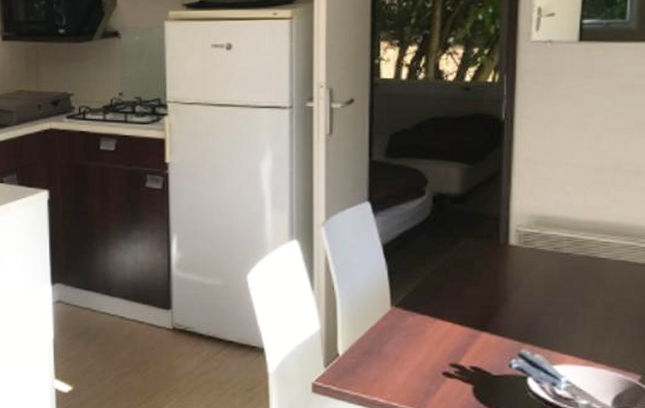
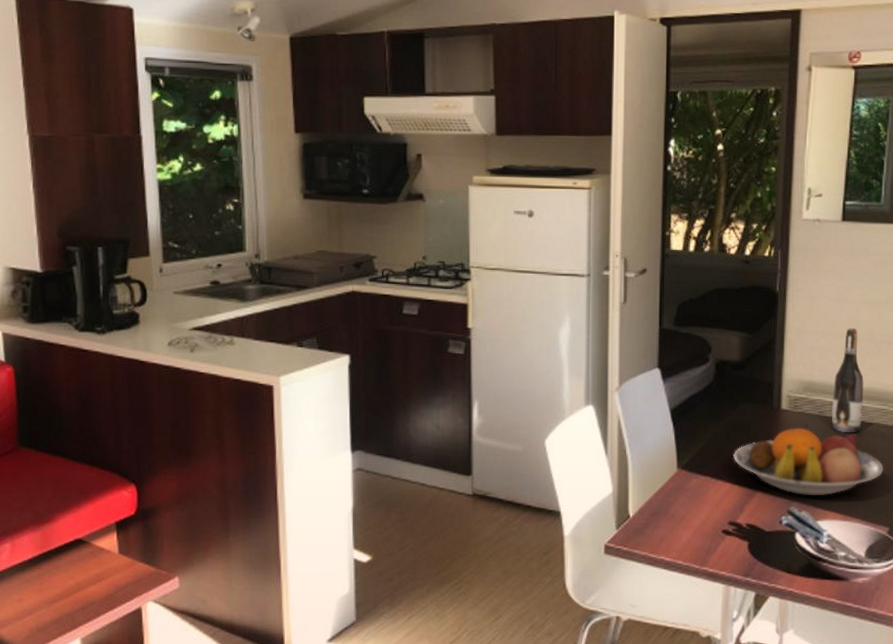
fruit bowl: none [455,260,634,338] -> present [734,423,884,495]
wine bottle: none [570,157,608,272] -> present [832,328,864,433]

